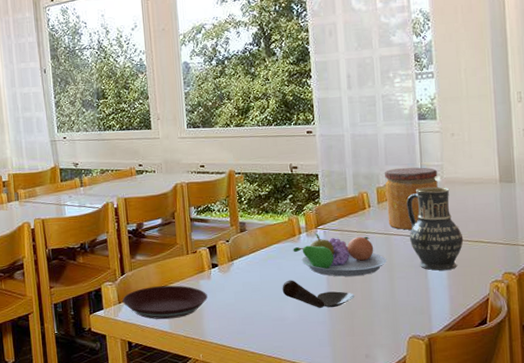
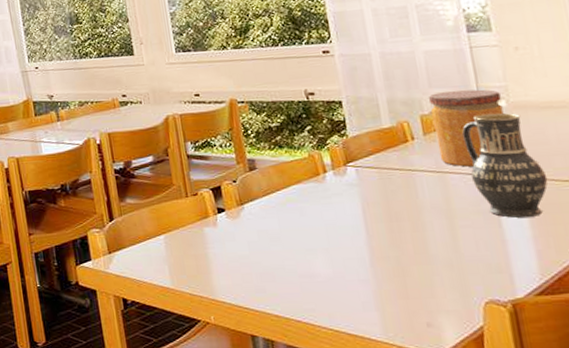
plate: present [122,285,208,320] -> none [113,233,215,274]
spoon: present [282,280,354,309] -> none [307,228,404,264]
fruit bowl: present [293,234,387,277] -> none [317,172,444,225]

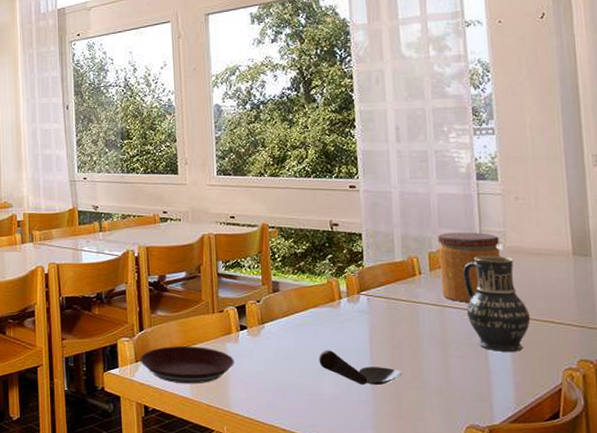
plate: none [113,233,215,274] -> present [140,346,234,384]
spoon: none [307,228,404,264] -> present [319,350,402,386]

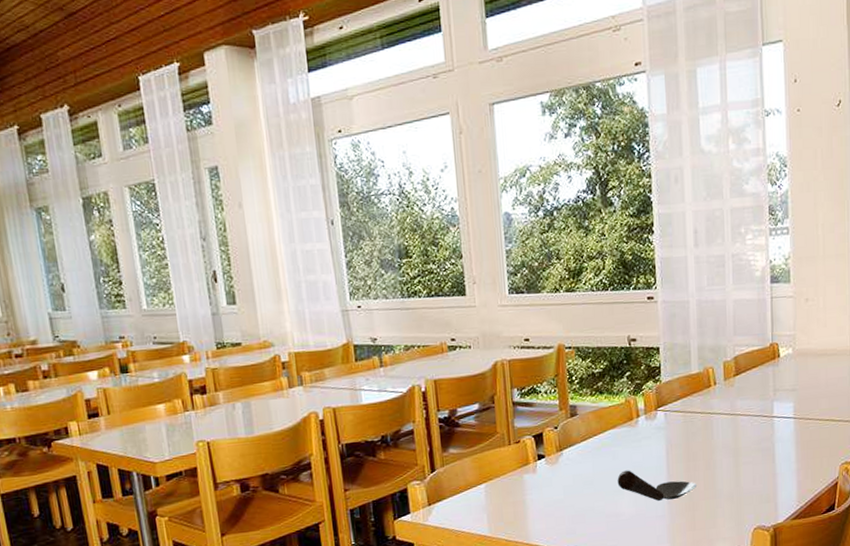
plate: present [140,346,234,384] -> none [433,481,533,522]
jar: present [437,233,500,303] -> none [732,337,789,410]
vase: present [463,255,531,352] -> none [755,359,814,454]

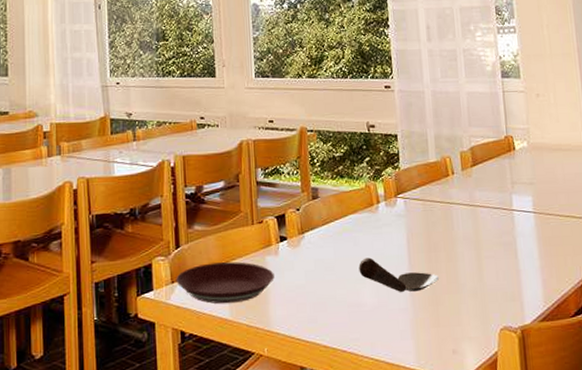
plate: none [433,481,533,522] -> present [176,262,274,304]

